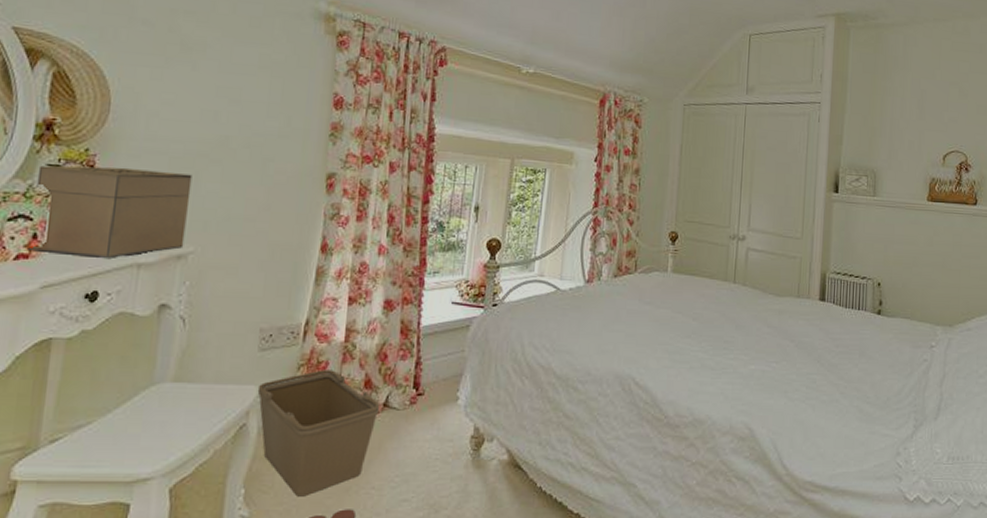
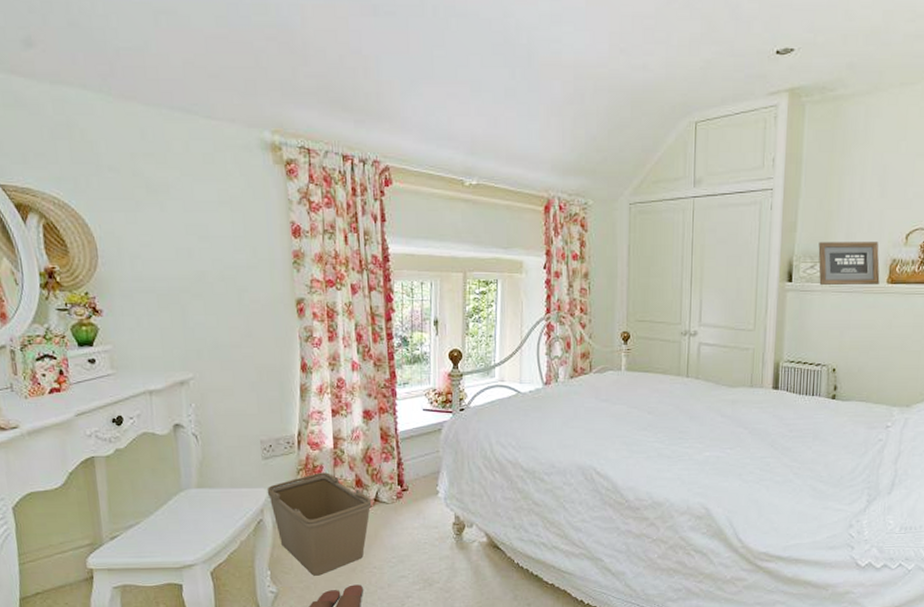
decorative box: present [27,165,193,259] -> none [50,307,184,389]
picture frame: none [863,156,921,202] -> present [818,242,880,286]

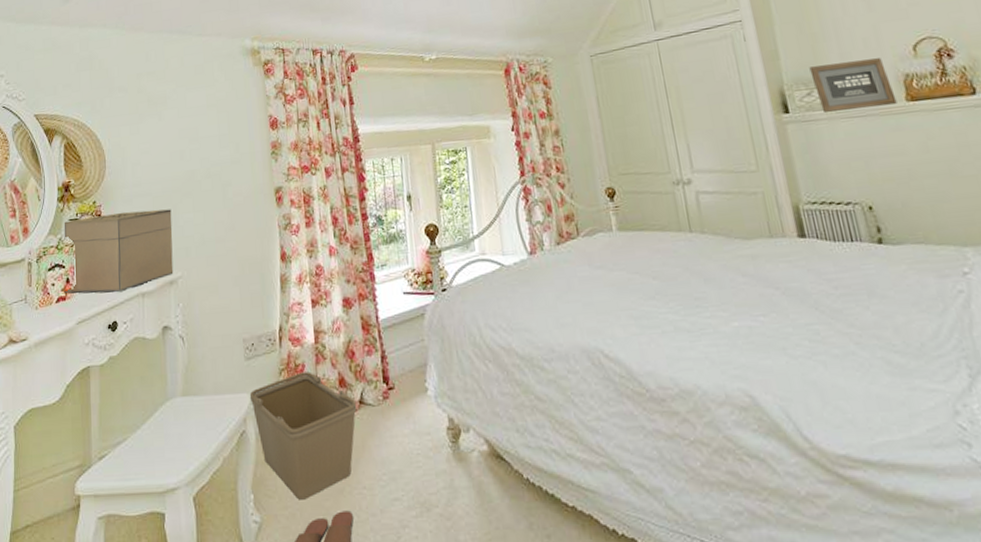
decorative box: none [50,307,184,389] -> present [64,209,174,294]

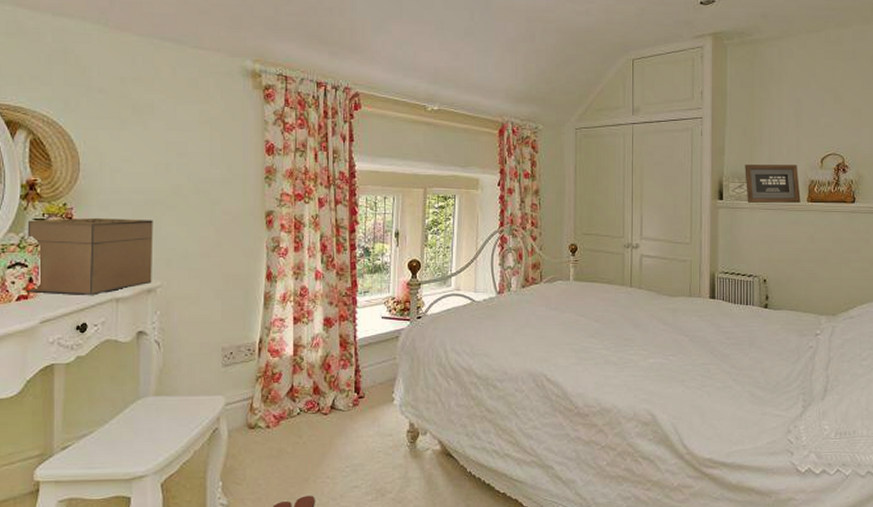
bicycle basket: present [249,372,357,500] -> none [224,380,328,487]

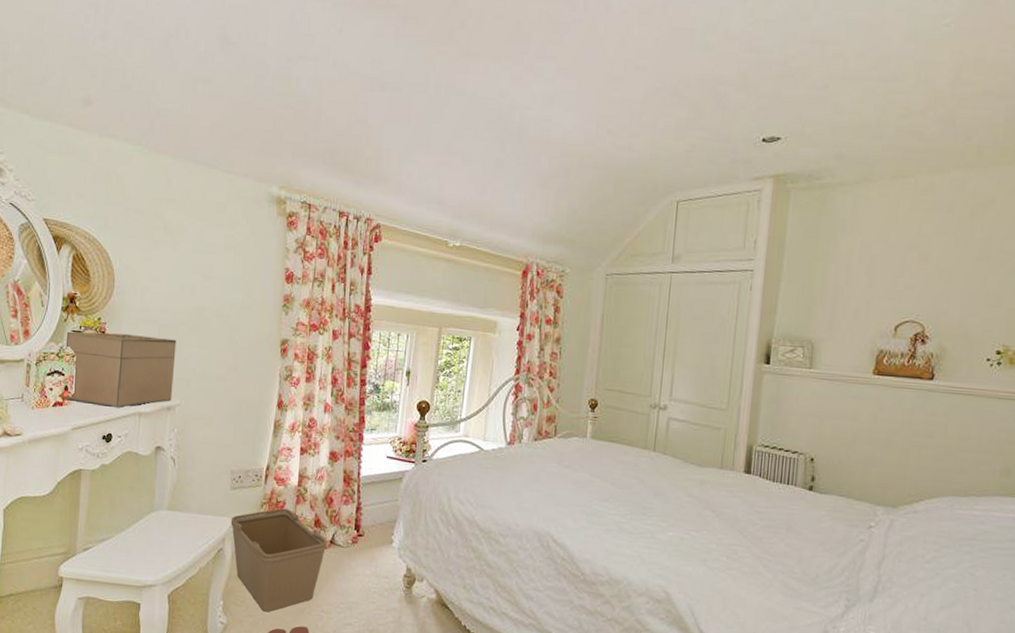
bicycle basket: none [224,380,328,487] -> present [230,508,328,612]
picture frame: present [745,165,801,204] -> none [799,326,866,376]

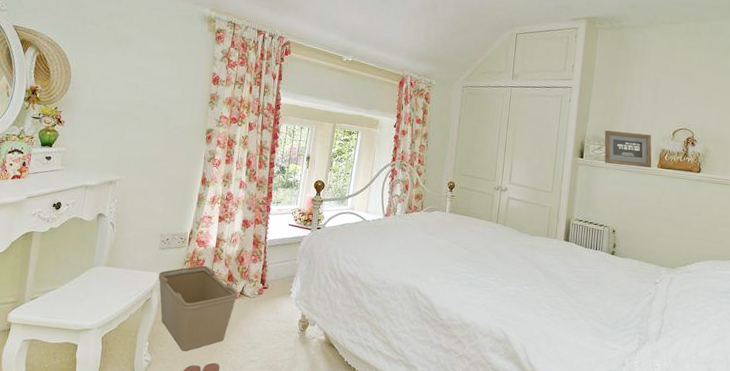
decorative box: present [62,331,177,408] -> none [20,117,120,182]
picture frame: none [799,326,866,376] -> present [604,130,652,168]

